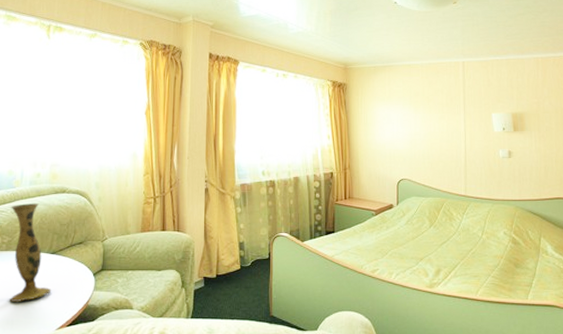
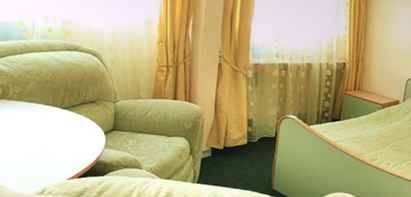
vase: present [9,203,52,302] -> none [21,56,63,151]

